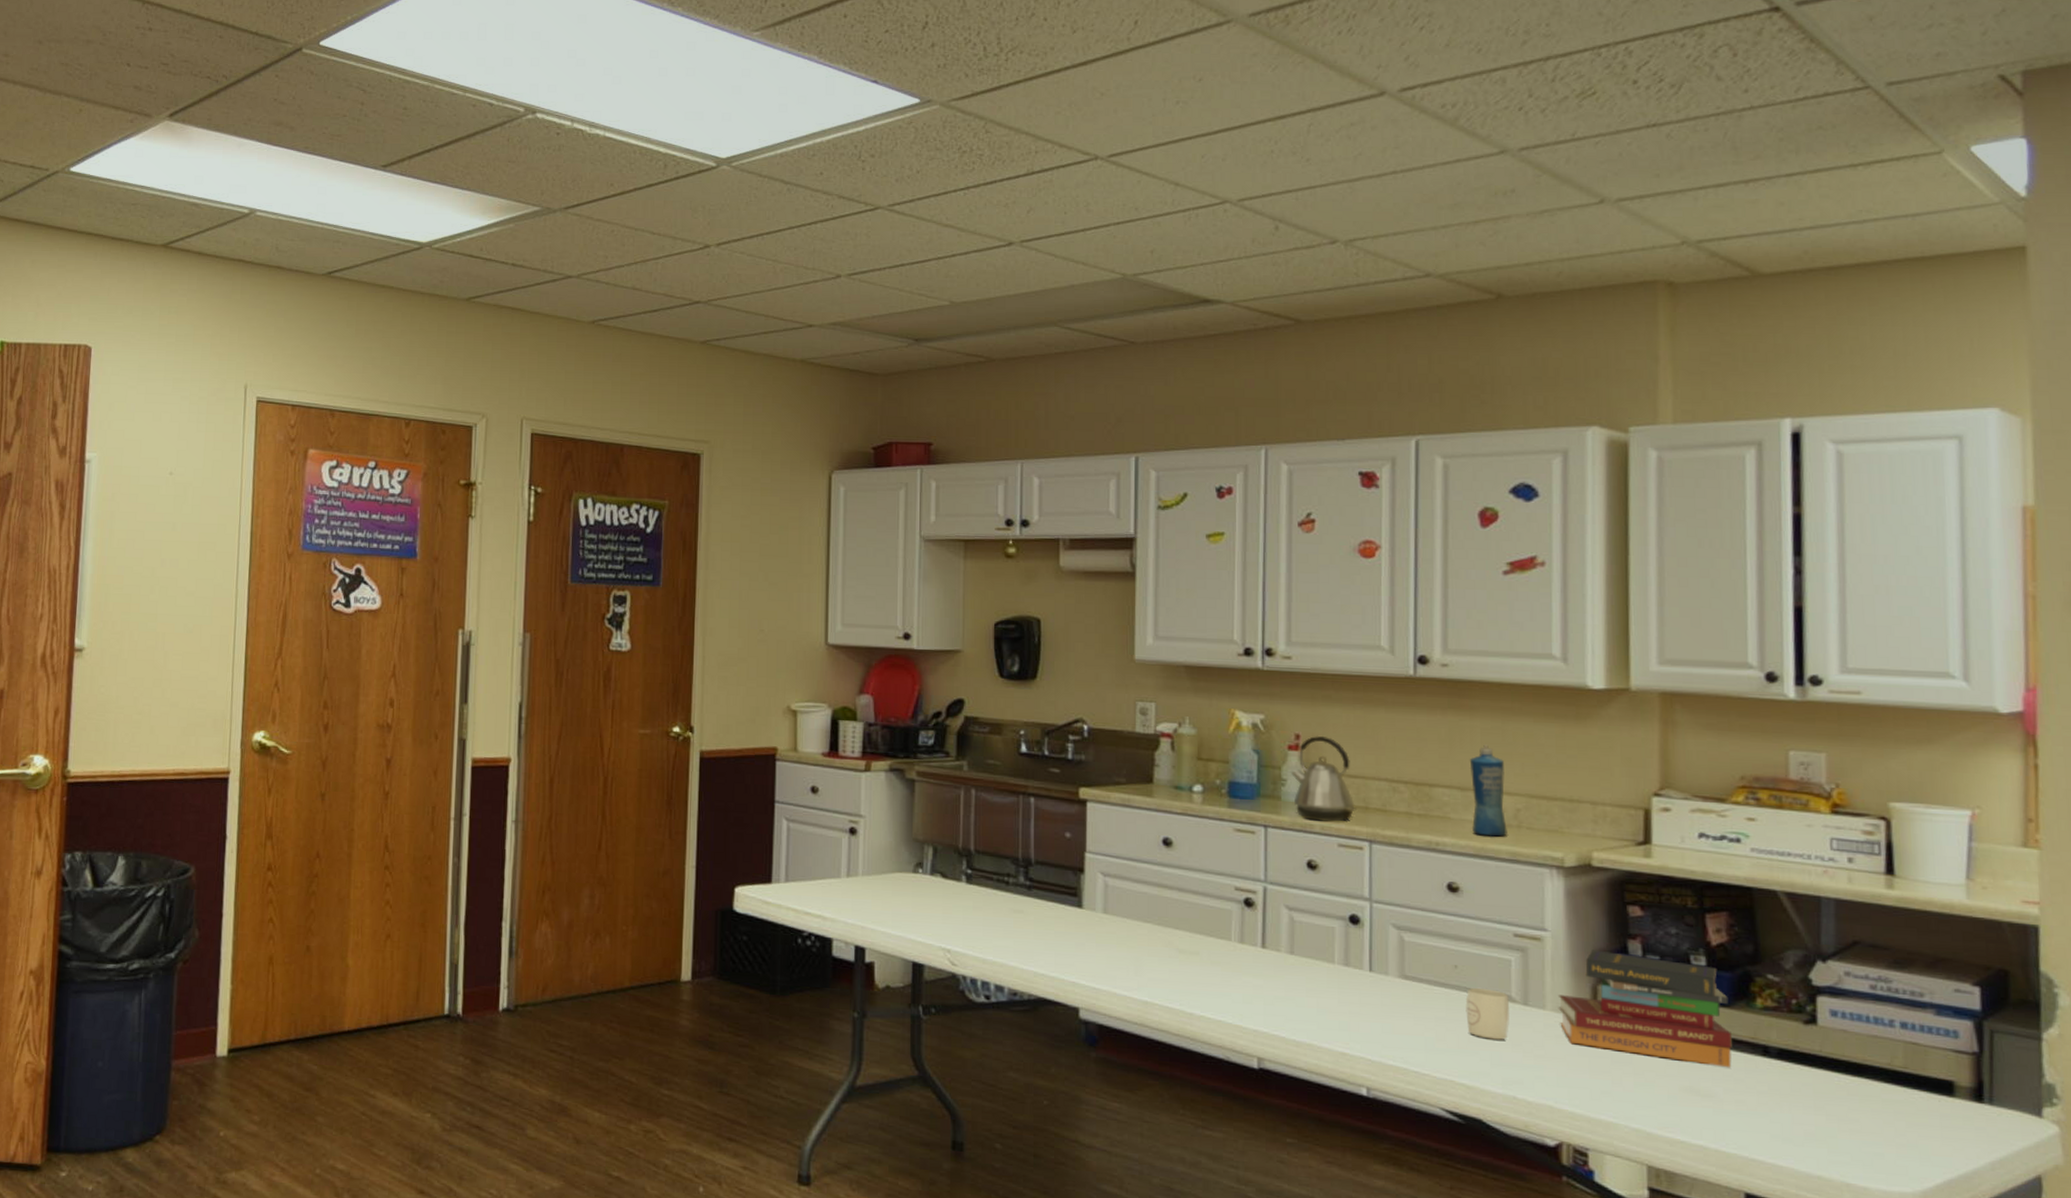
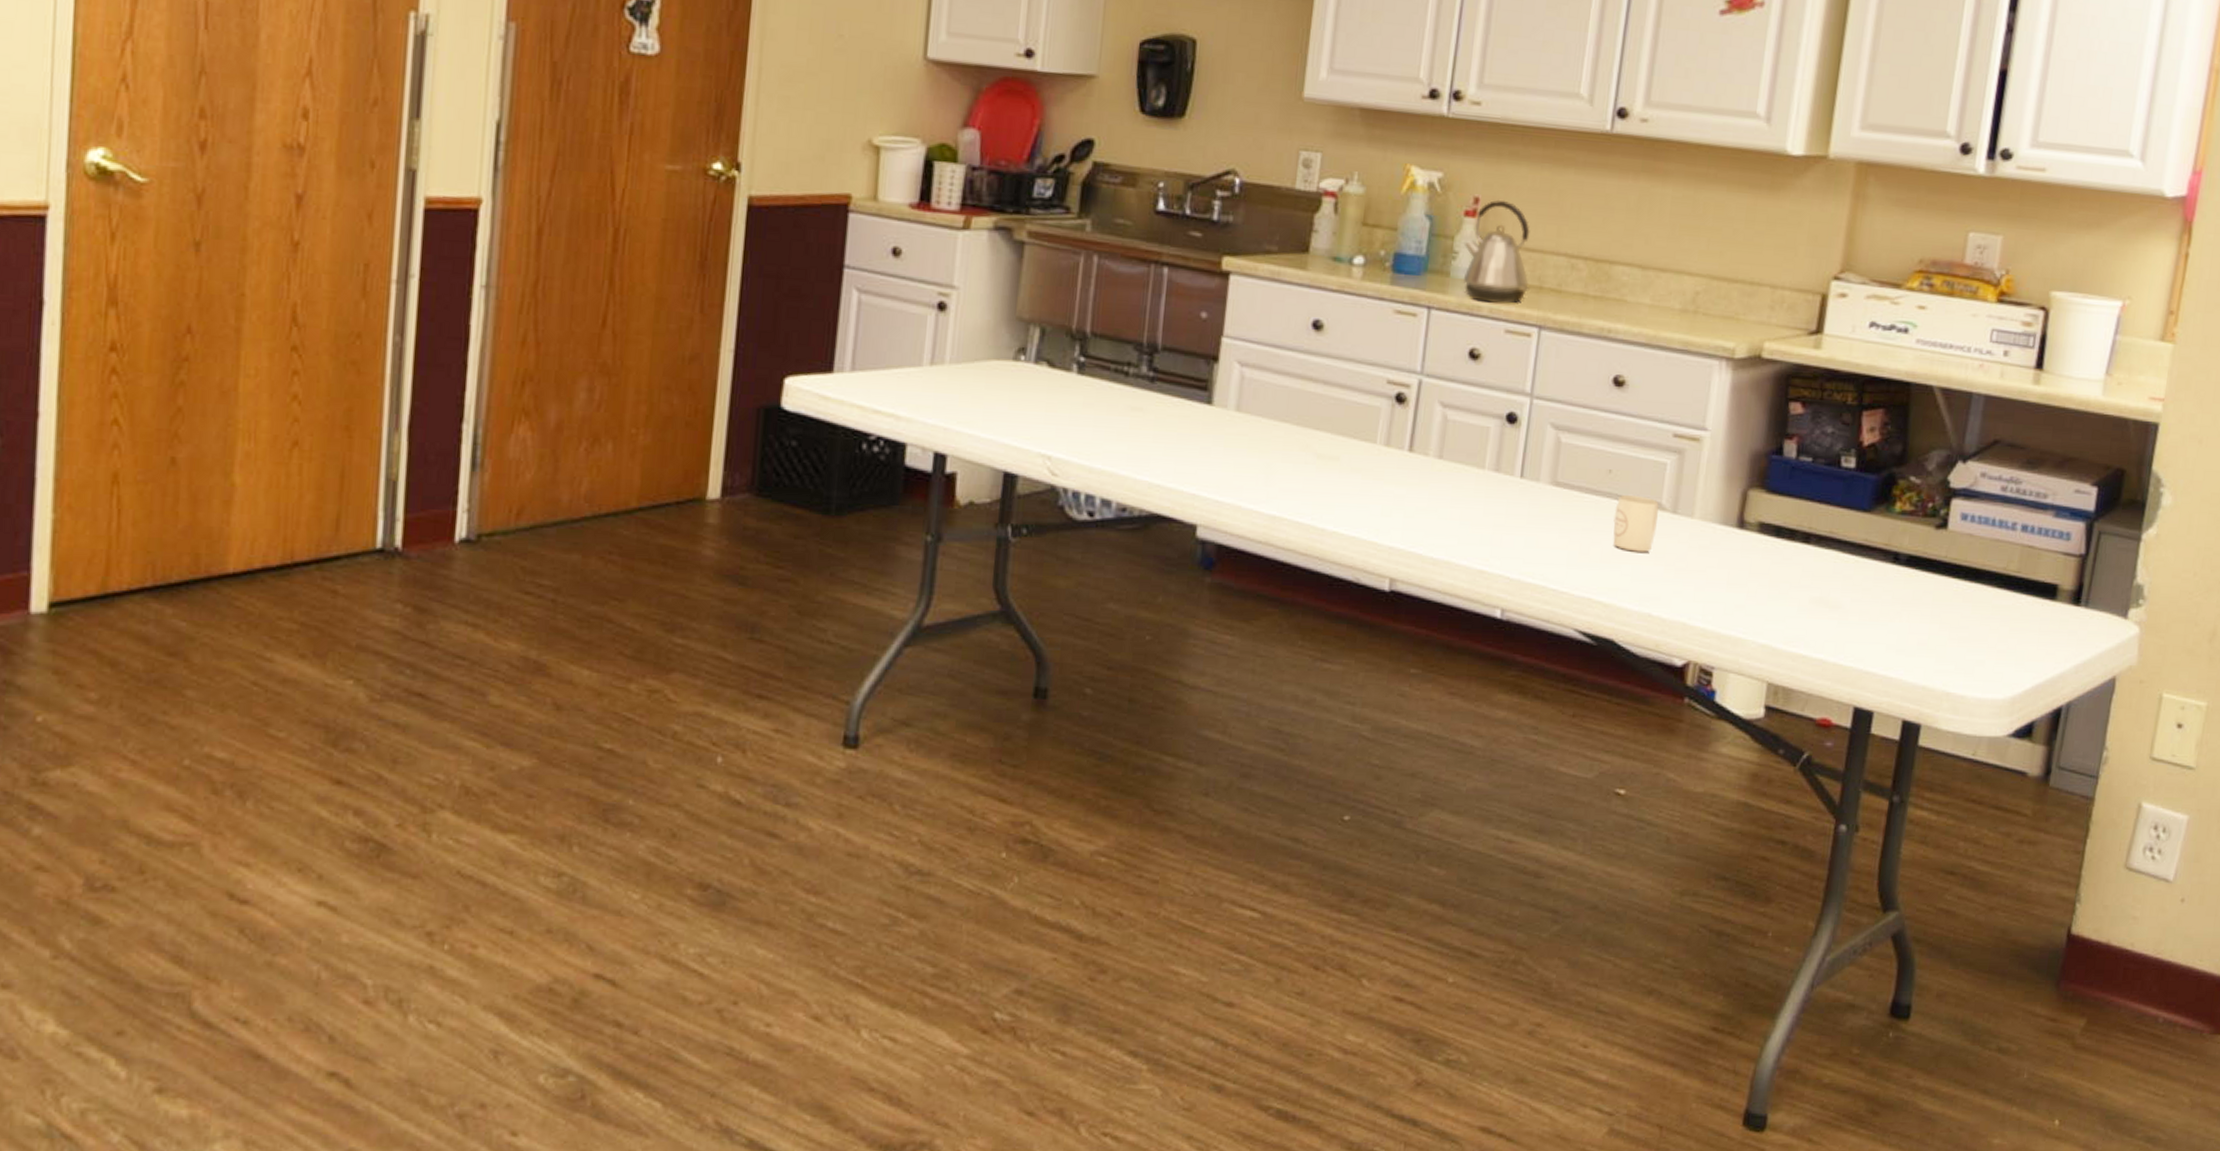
squeeze bottle: present [1469,744,1507,837] -> none [1647,216,1690,324]
books: present [1557,949,1733,1068] -> none [1705,451,1871,577]

